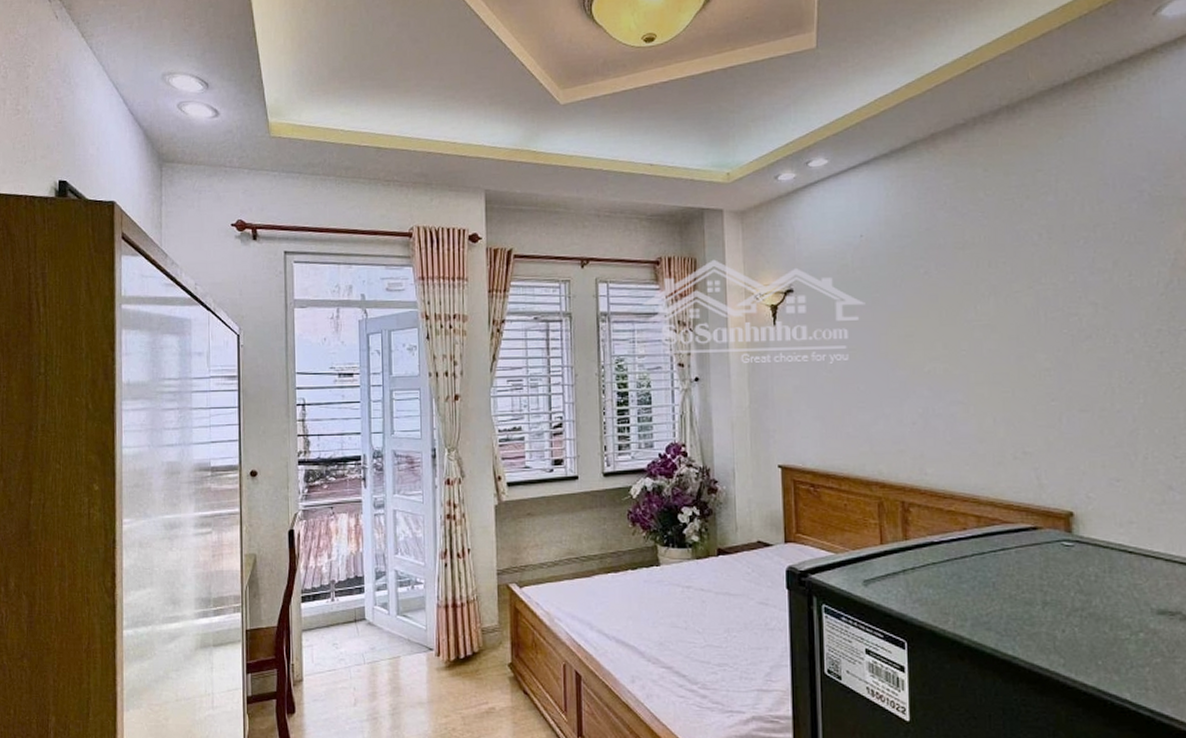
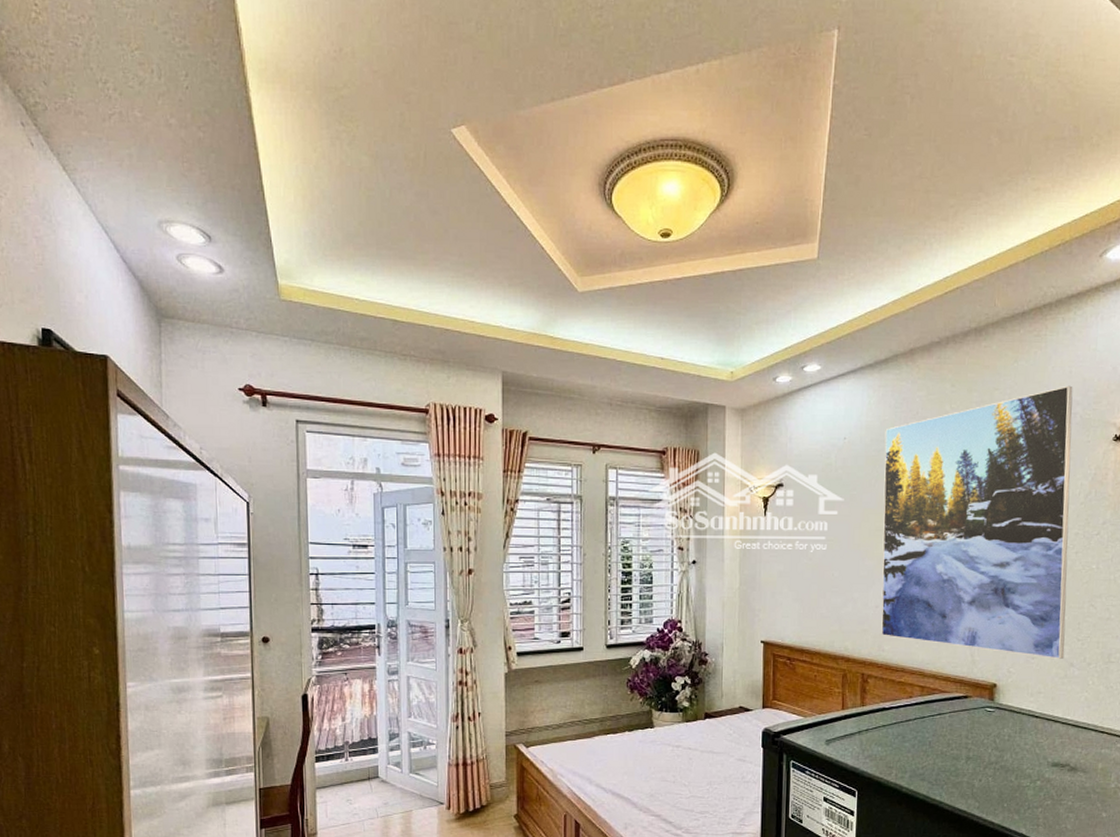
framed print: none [908,160,1160,481] -> present [881,385,1073,659]

